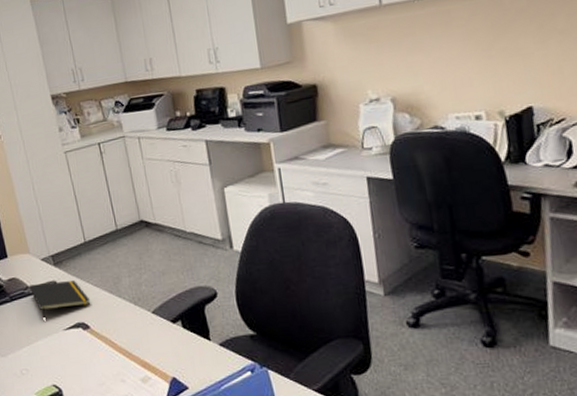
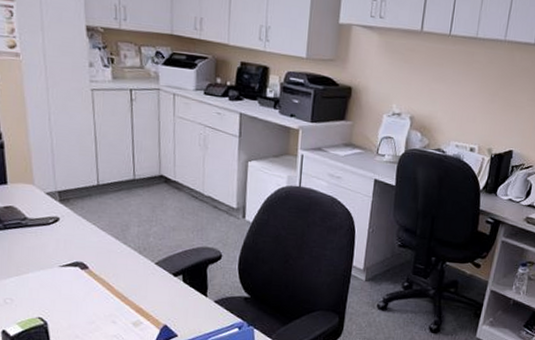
notepad: present [29,280,91,318] -> none [27,216,94,251]

